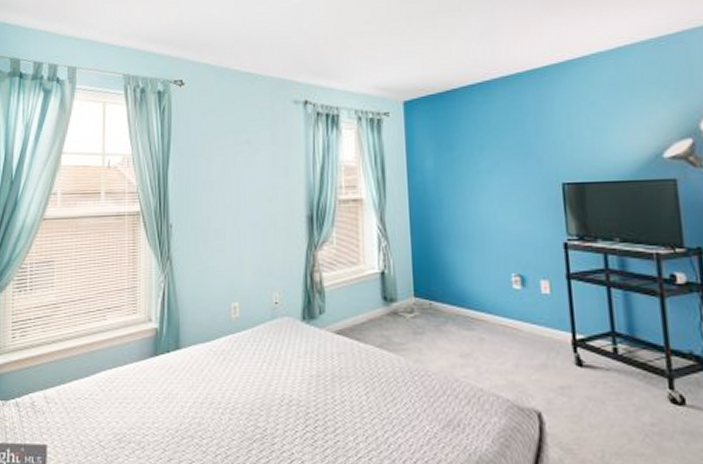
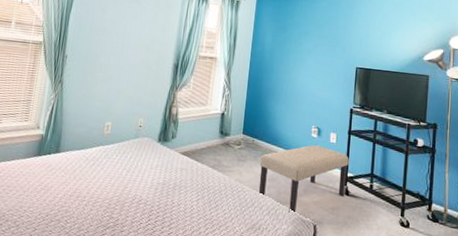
bench: none [444,300,577,399] -> present [258,145,349,213]

